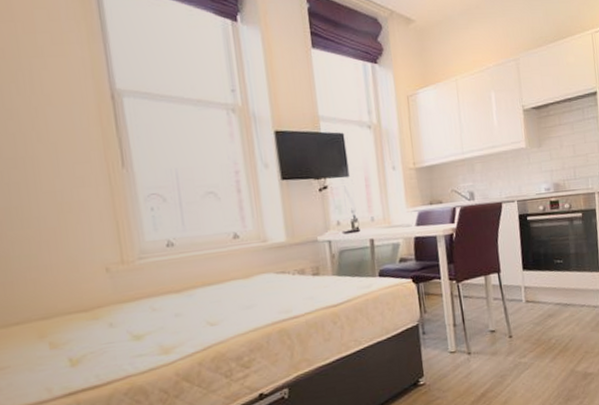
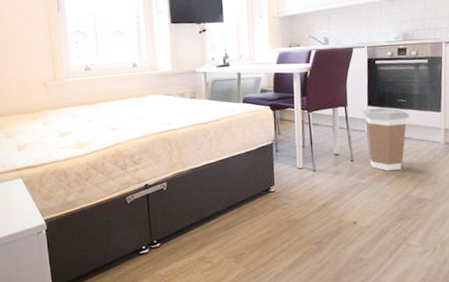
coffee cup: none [517,271,568,345] -> present [362,107,410,171]

